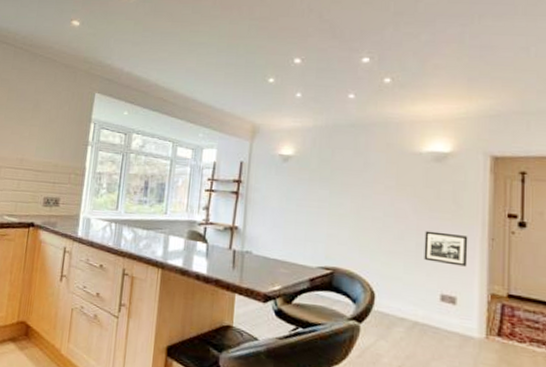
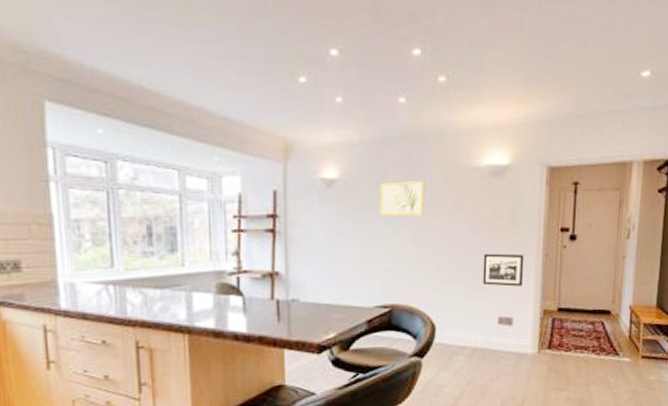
wall art: none [327,161,369,191] -> present [379,181,425,217]

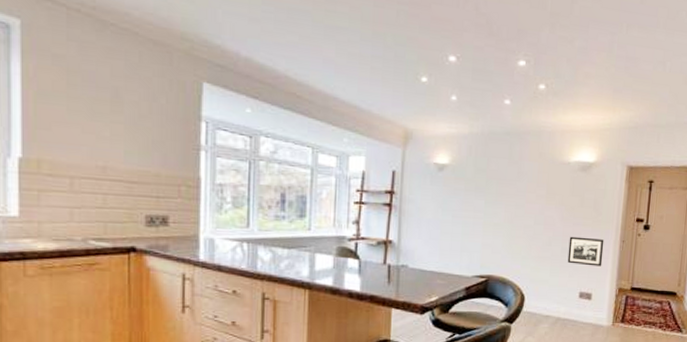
wall art: present [379,181,425,217] -> none [482,170,523,200]

